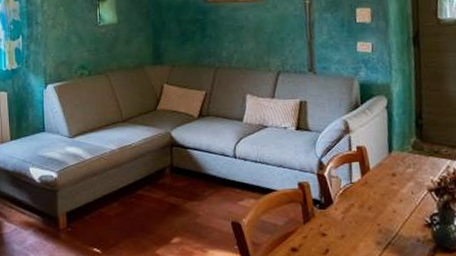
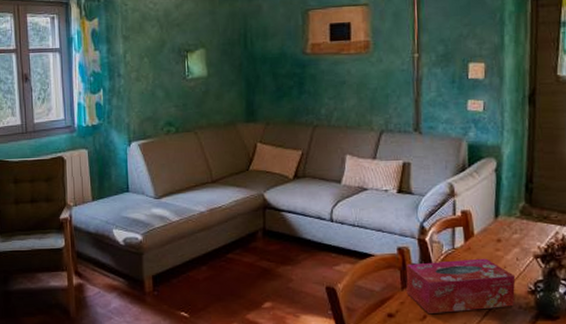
tissue box: none [307,192,413,247] -> present [406,258,516,313]

